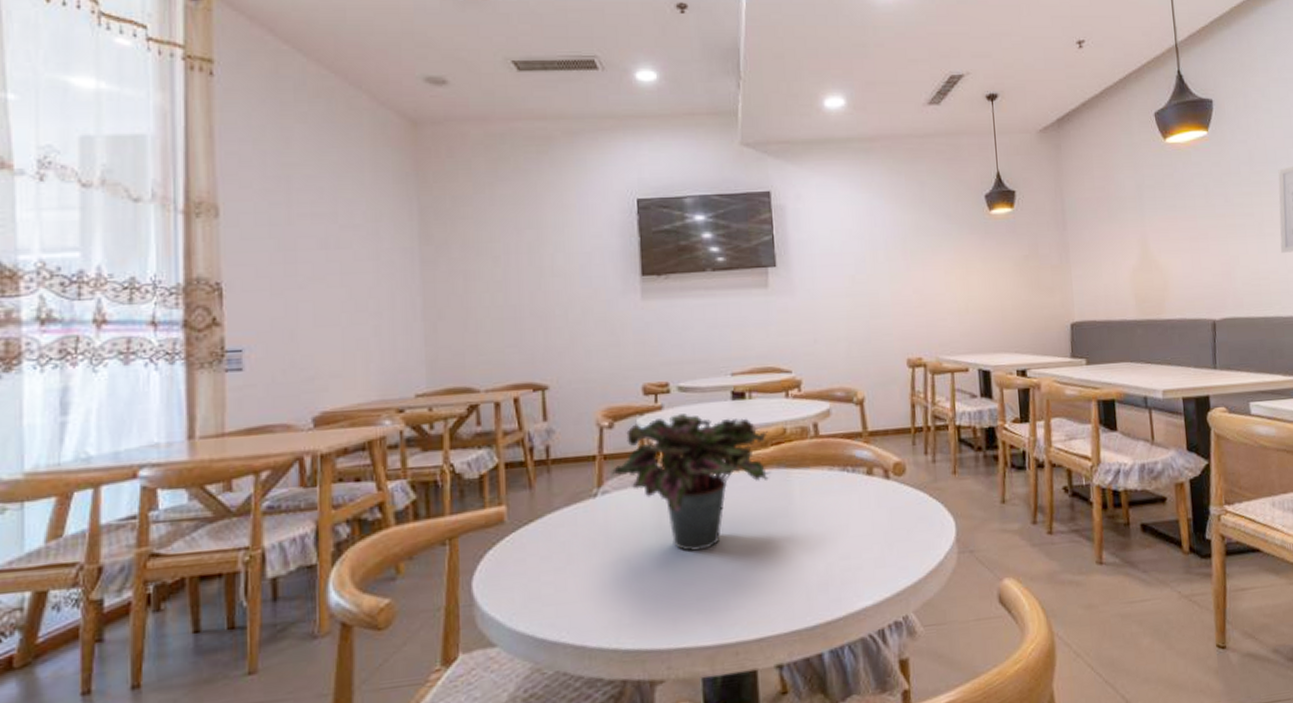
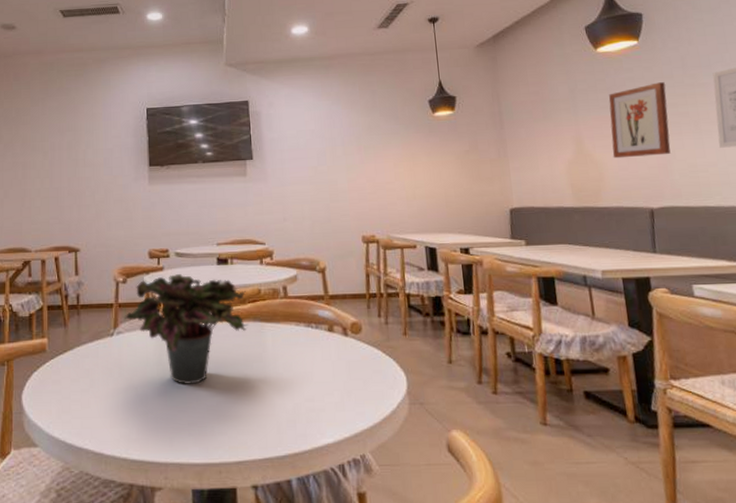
wall art: none [1176,179,1235,265] -> present [608,82,671,159]

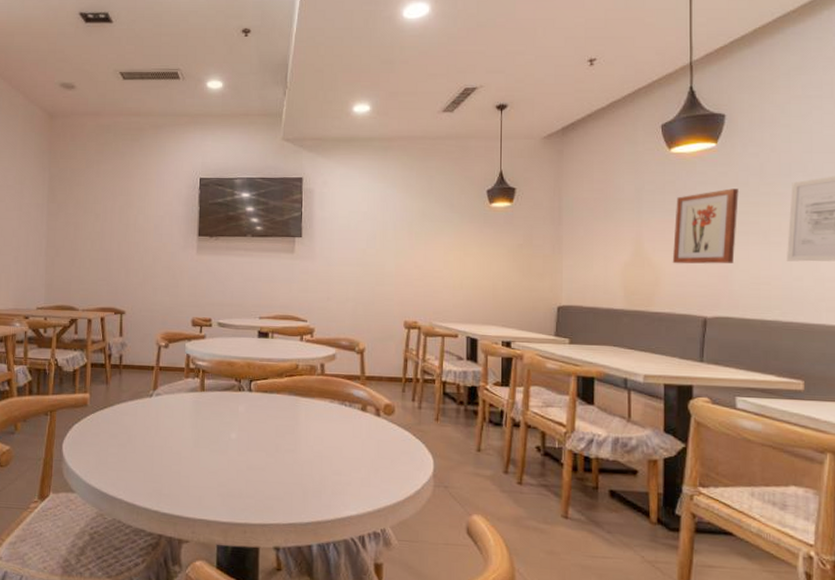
potted plant: present [124,274,249,386] -> none [164,343,284,449]

